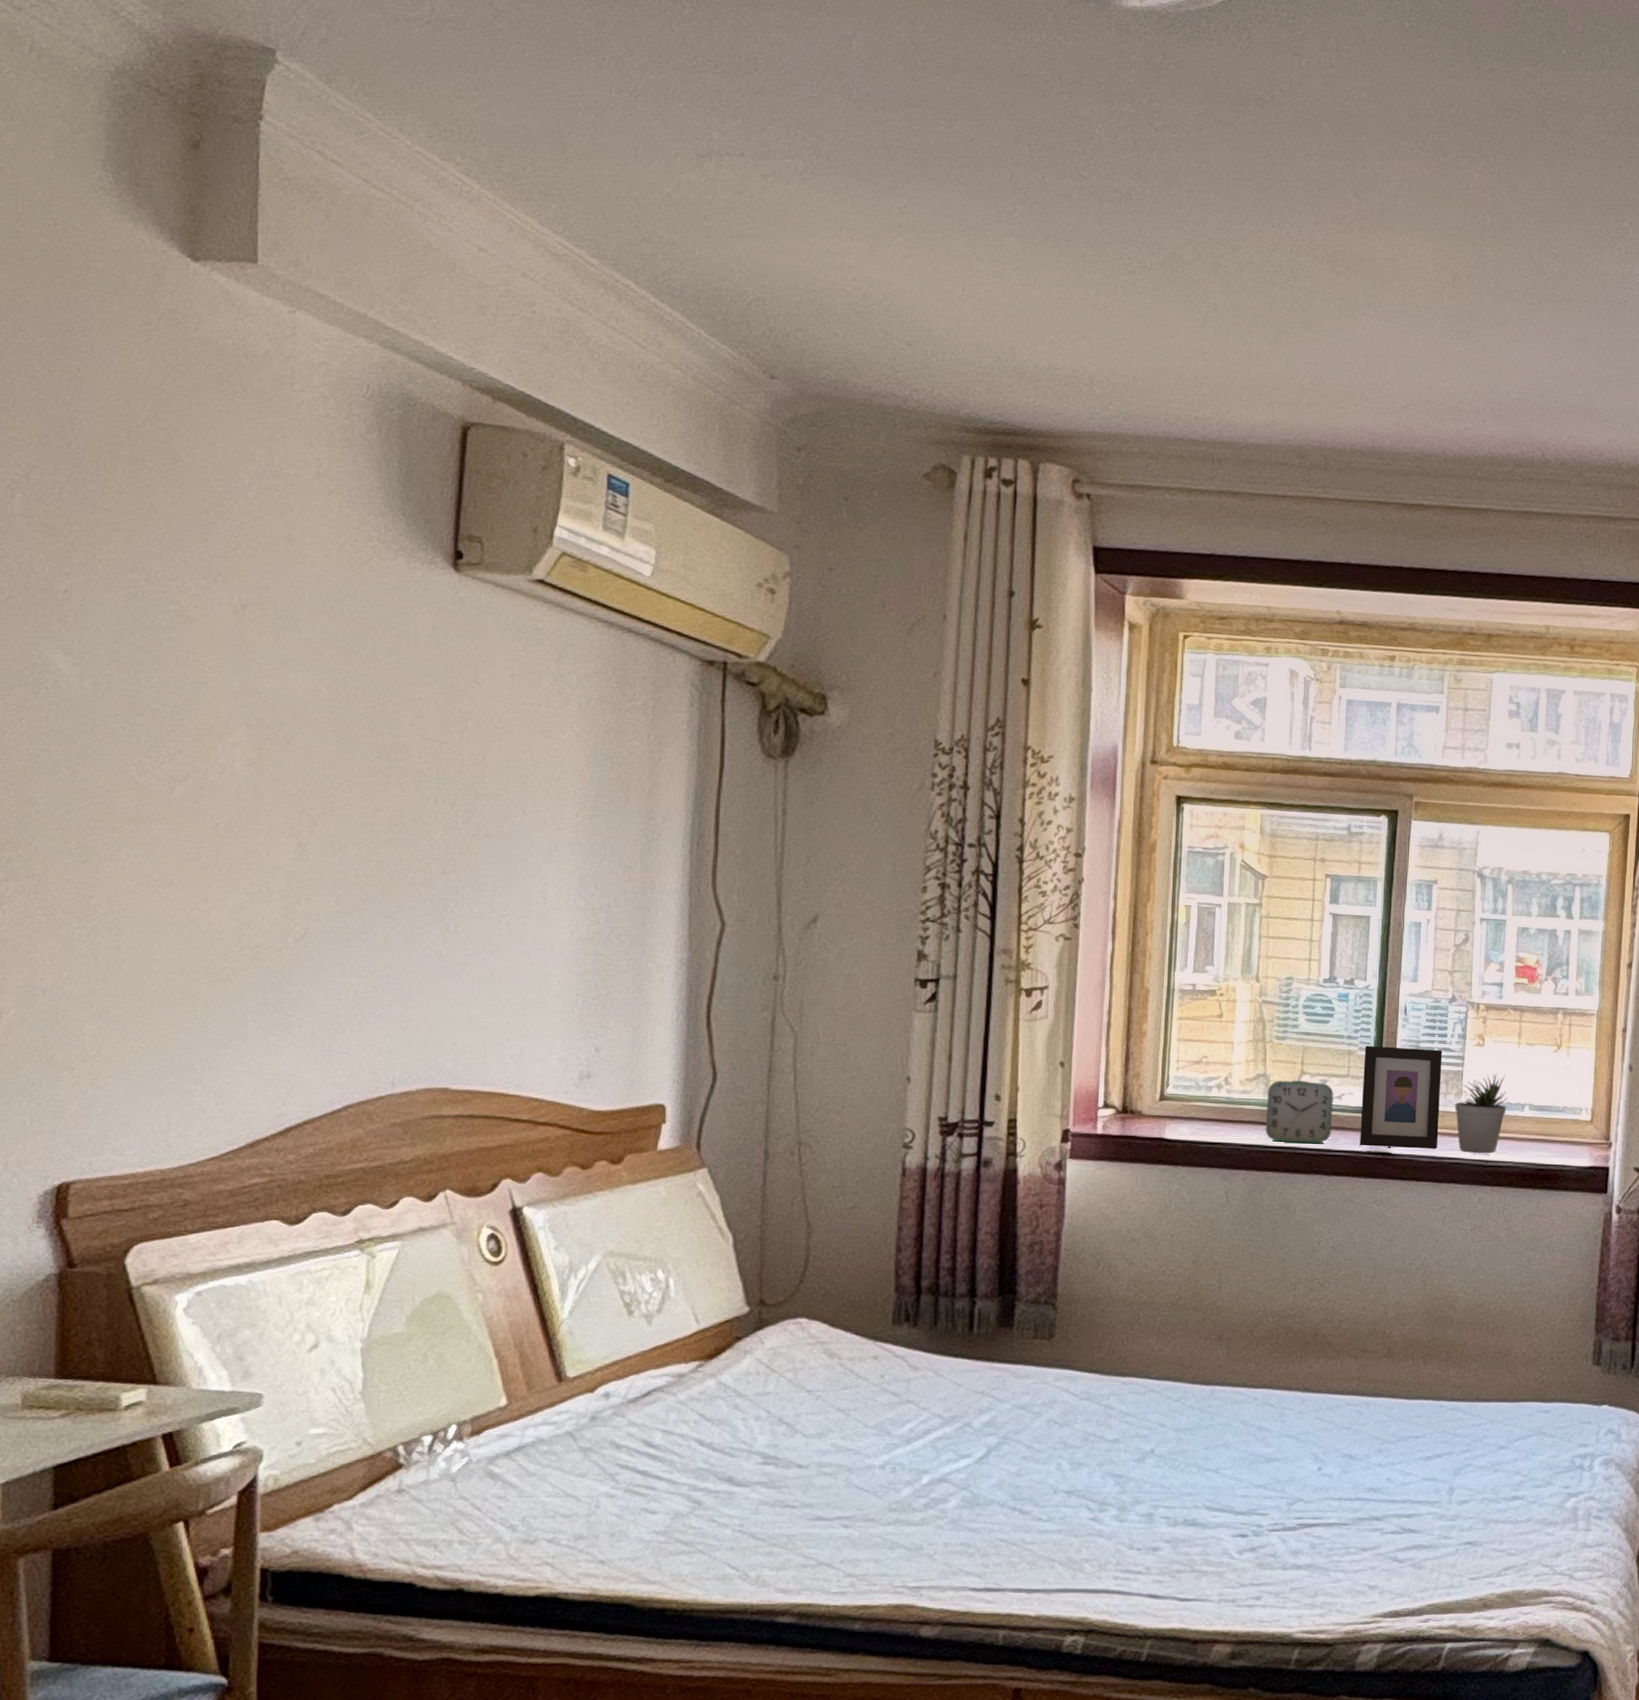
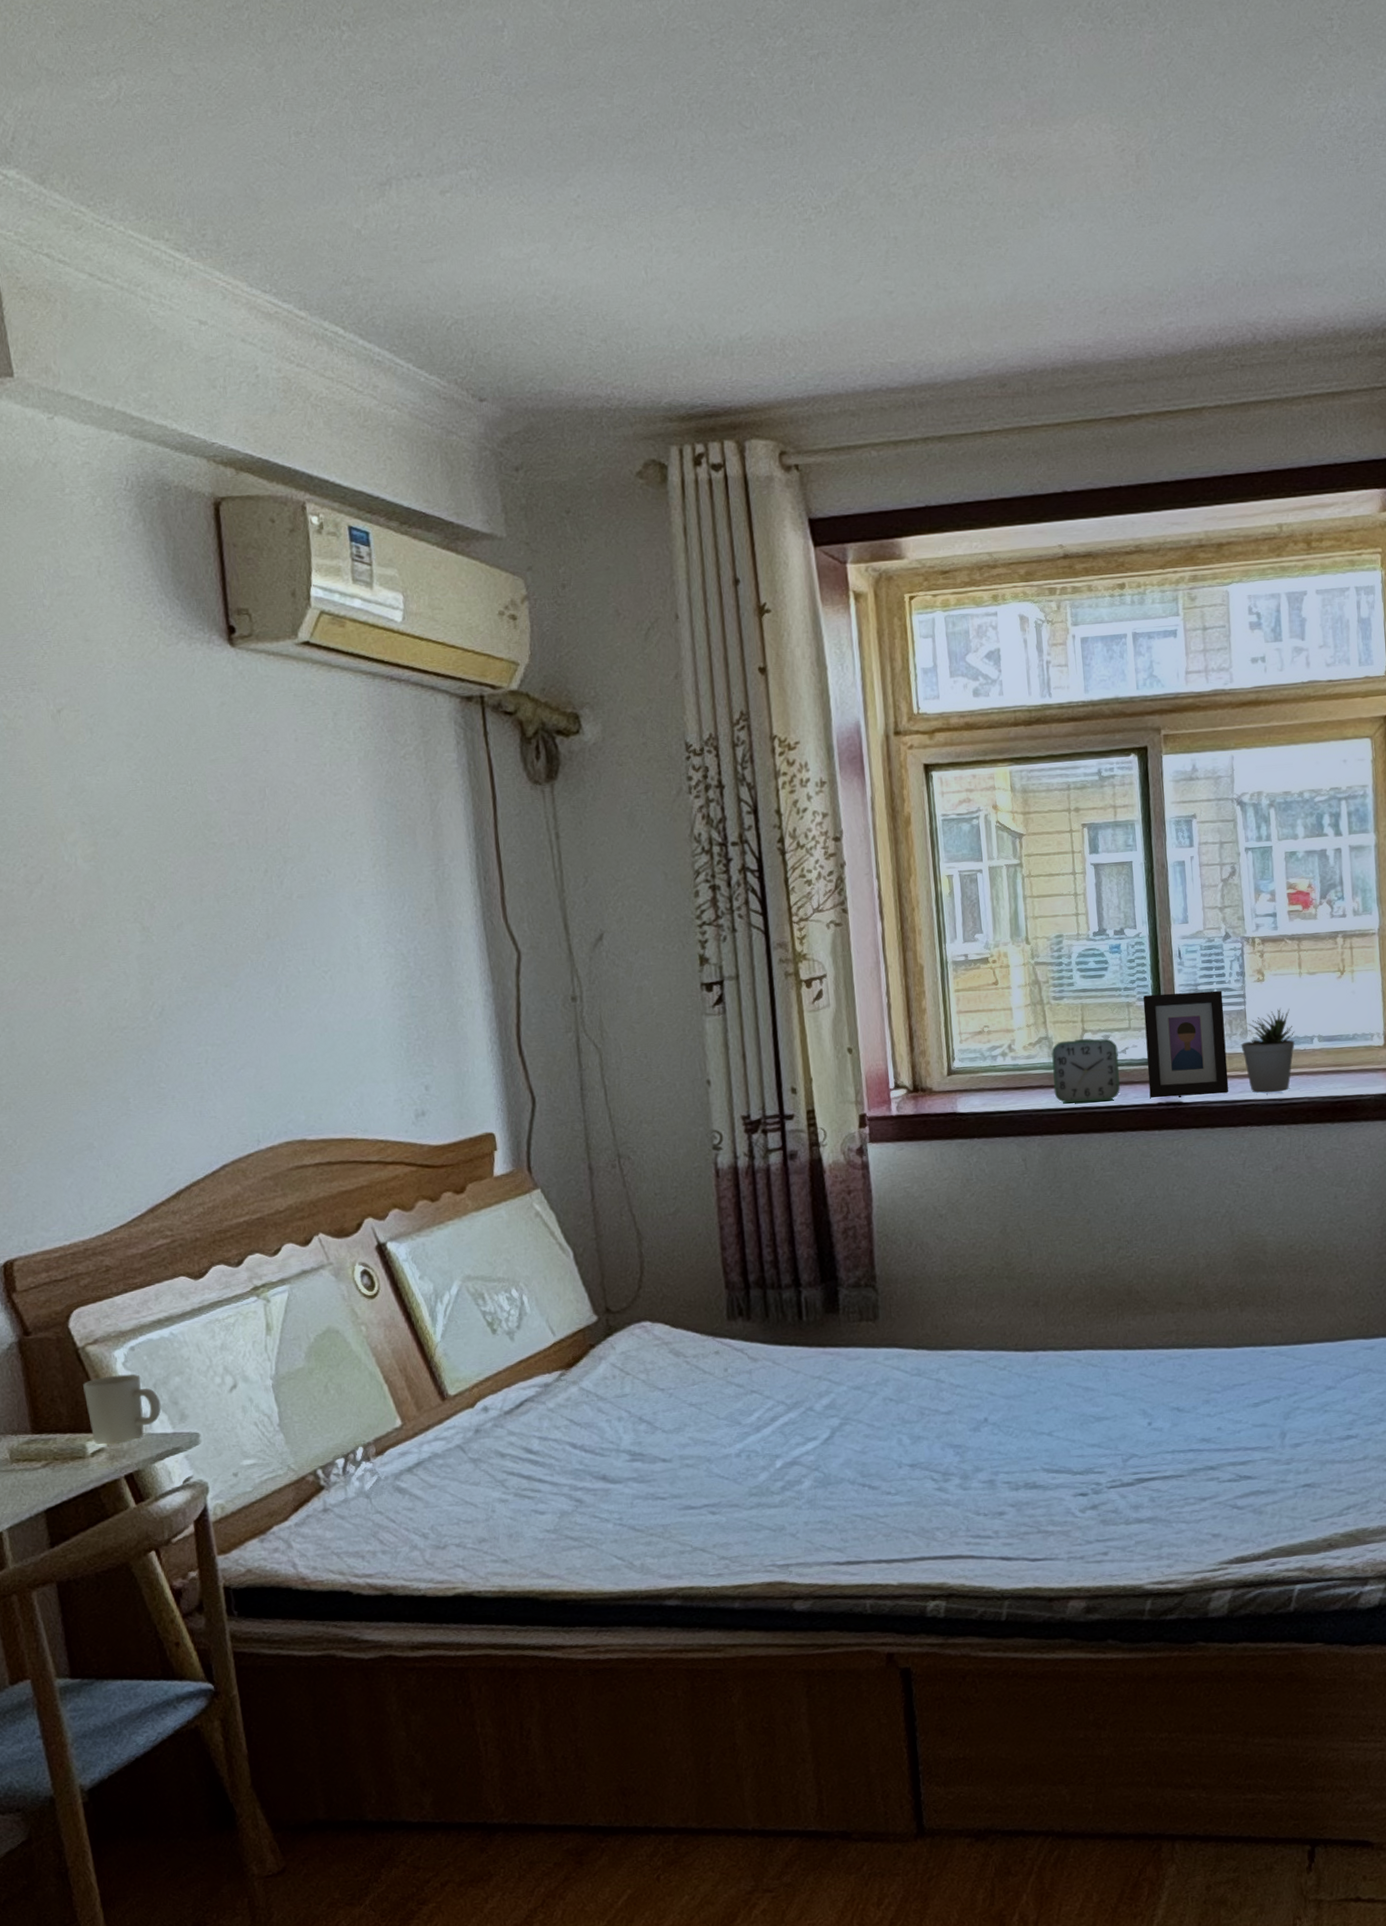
mug: none [129,1321,222,1398] -> present [83,1374,161,1445]

